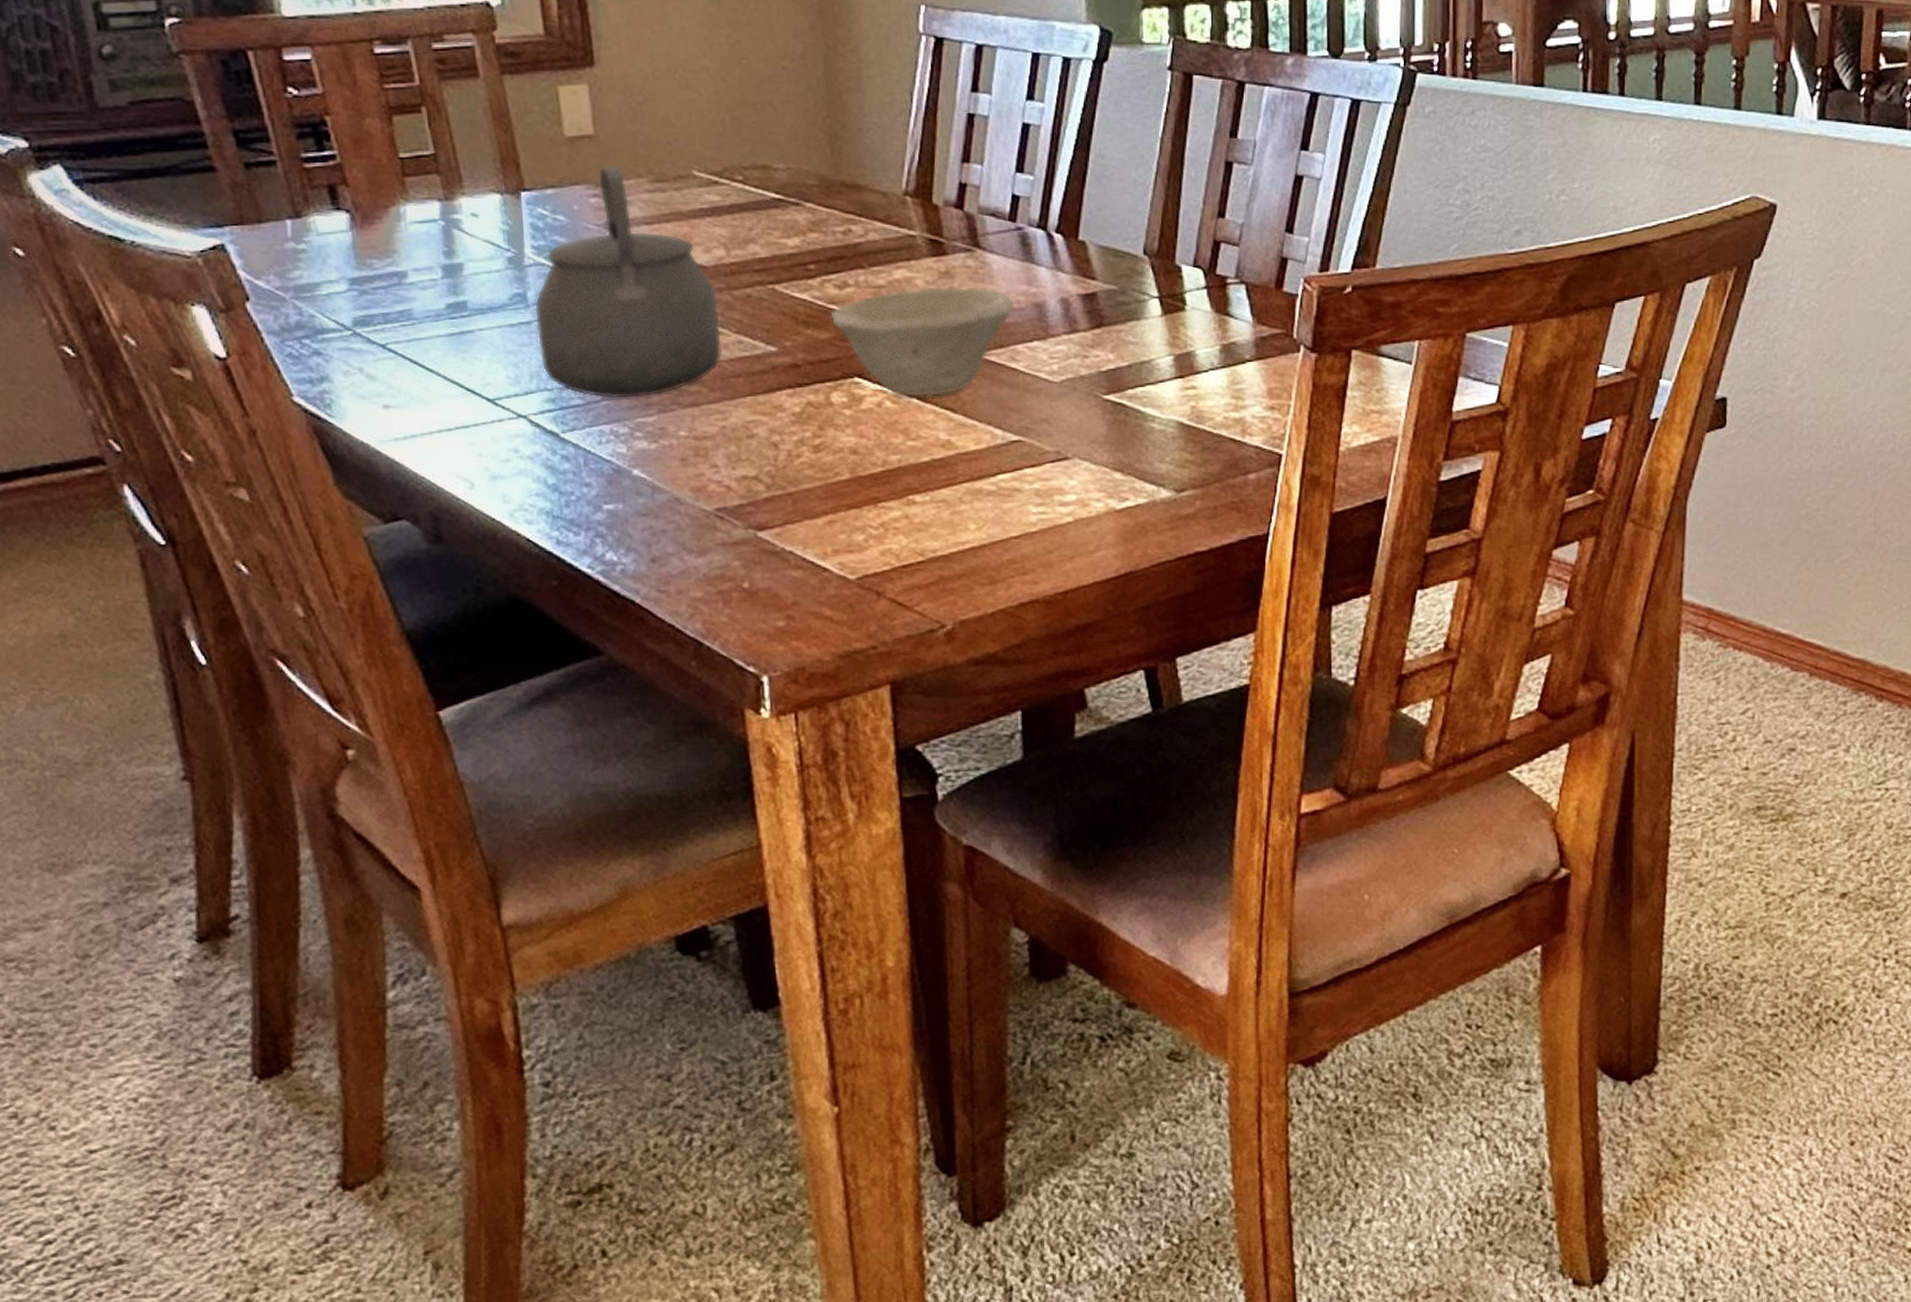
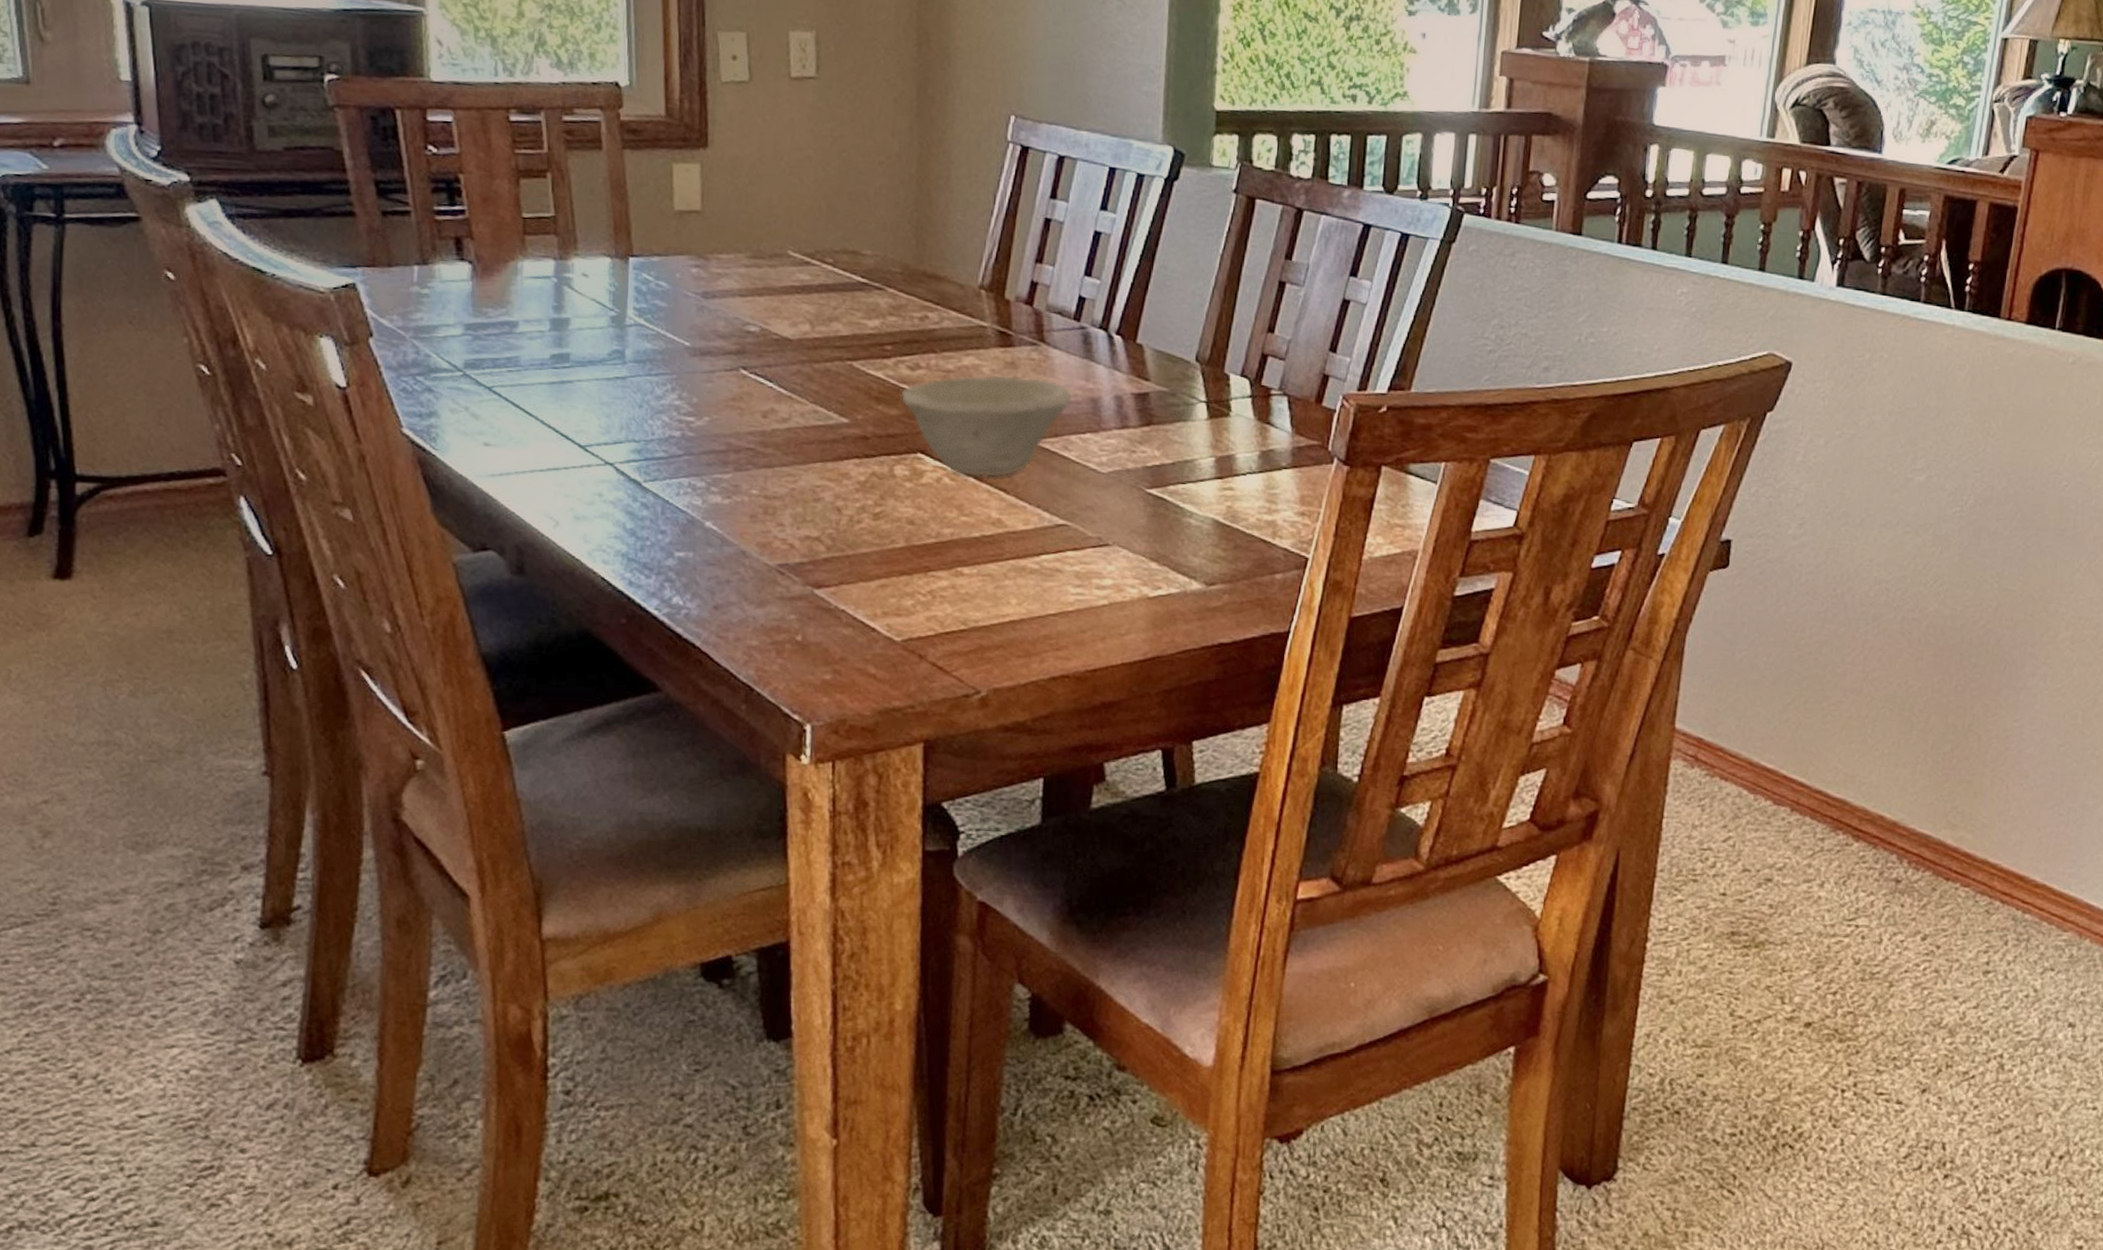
tea kettle: present [534,164,723,400] -> none [629,238,800,456]

